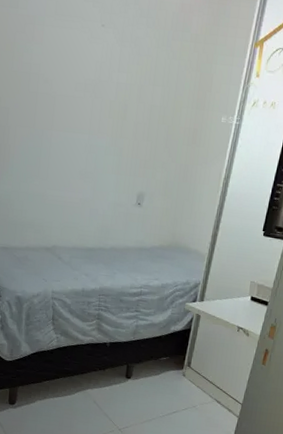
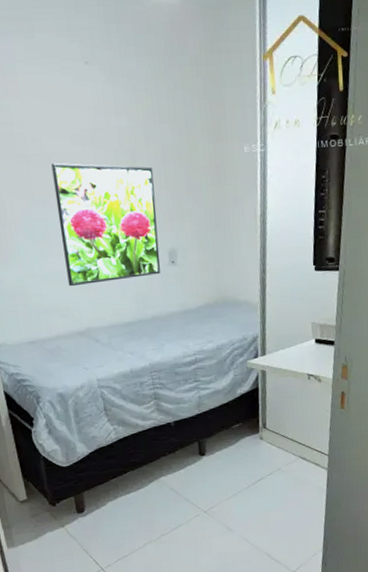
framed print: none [46,102,140,212] -> present [51,162,160,287]

